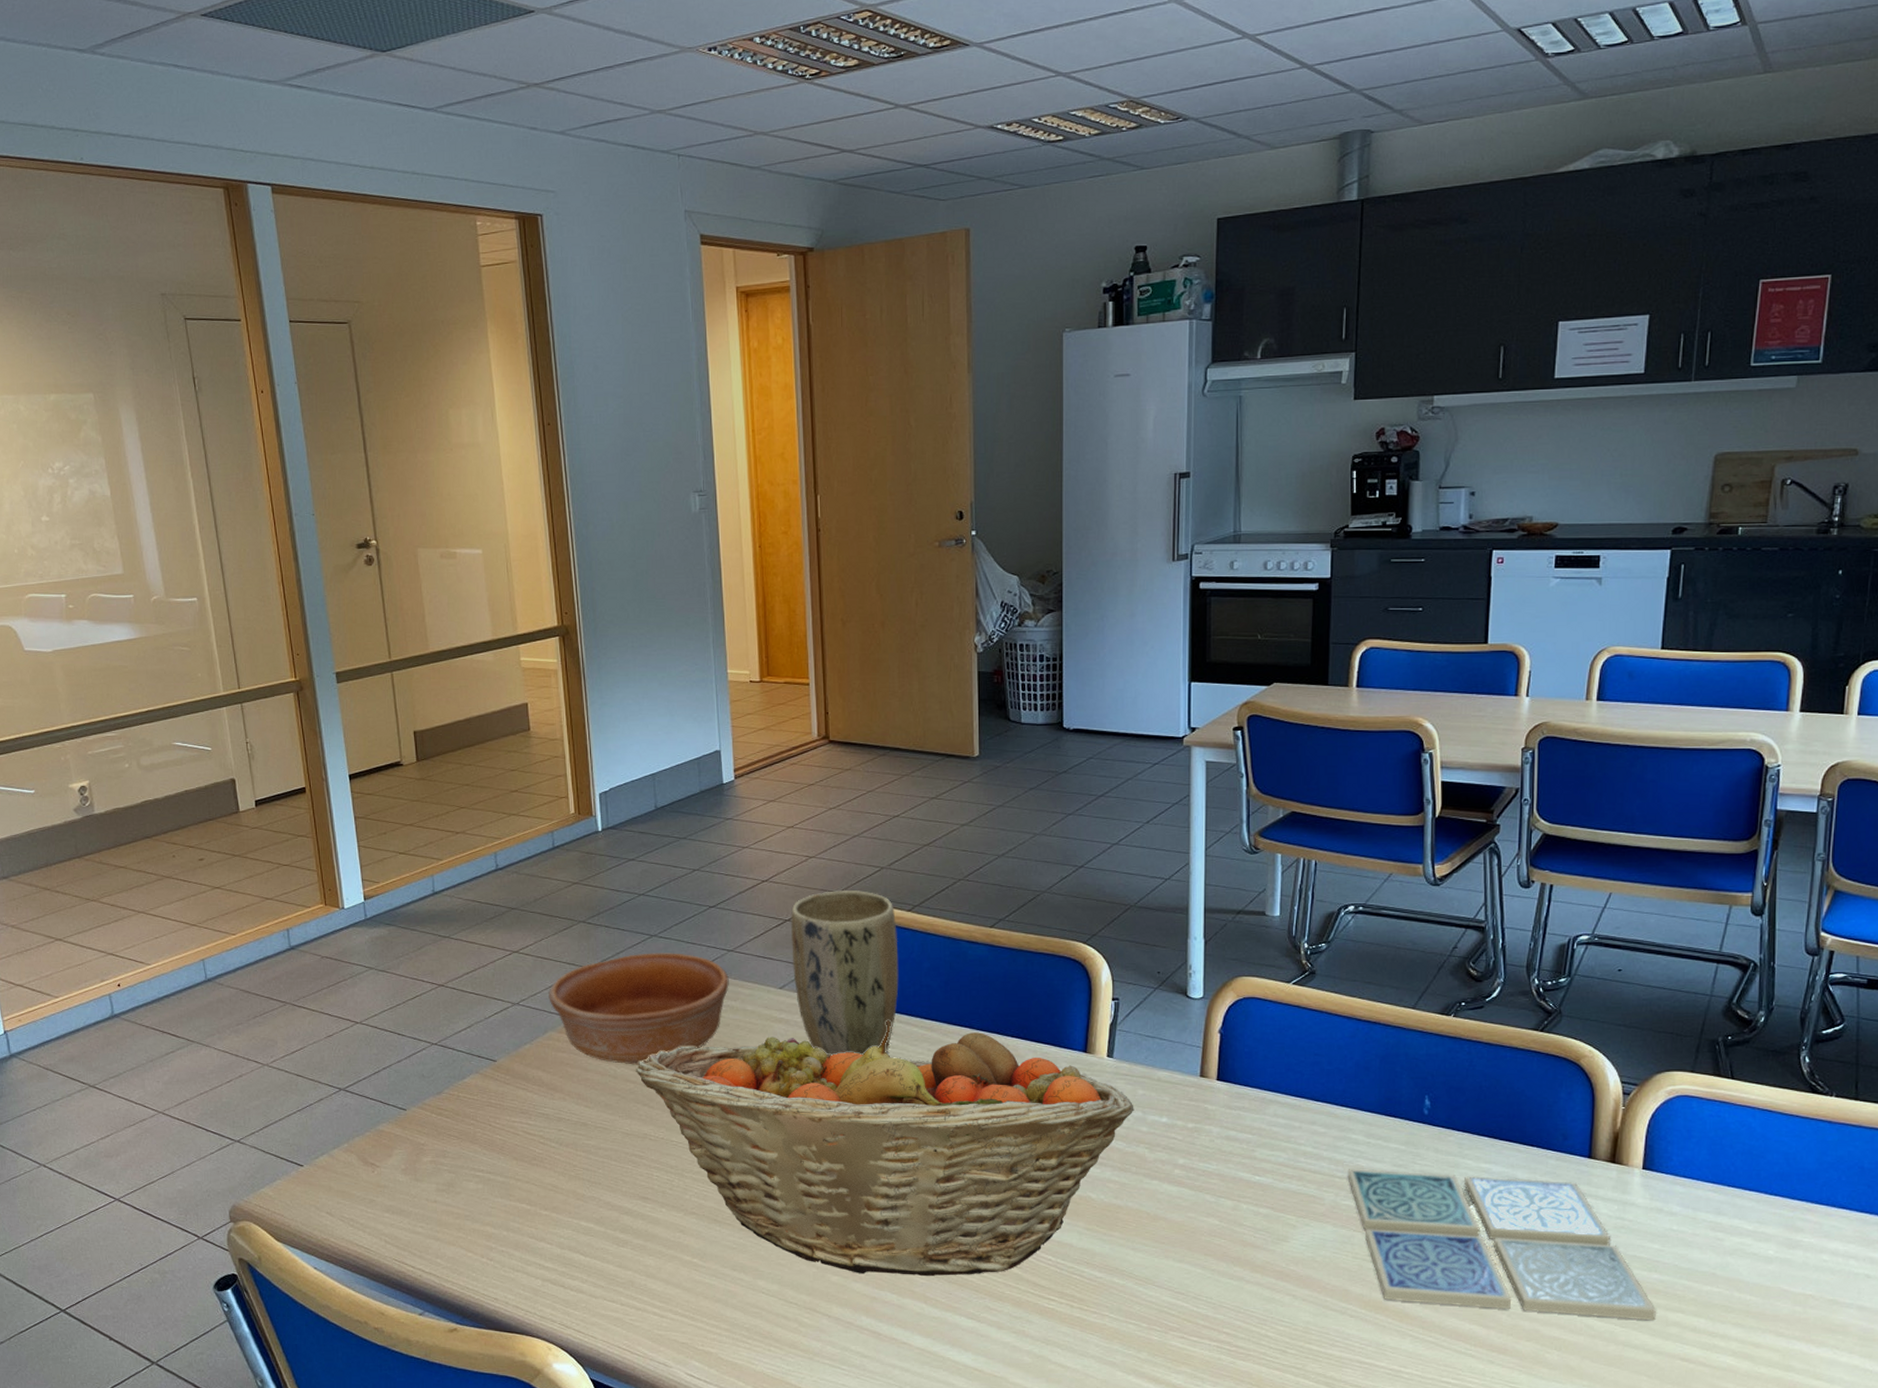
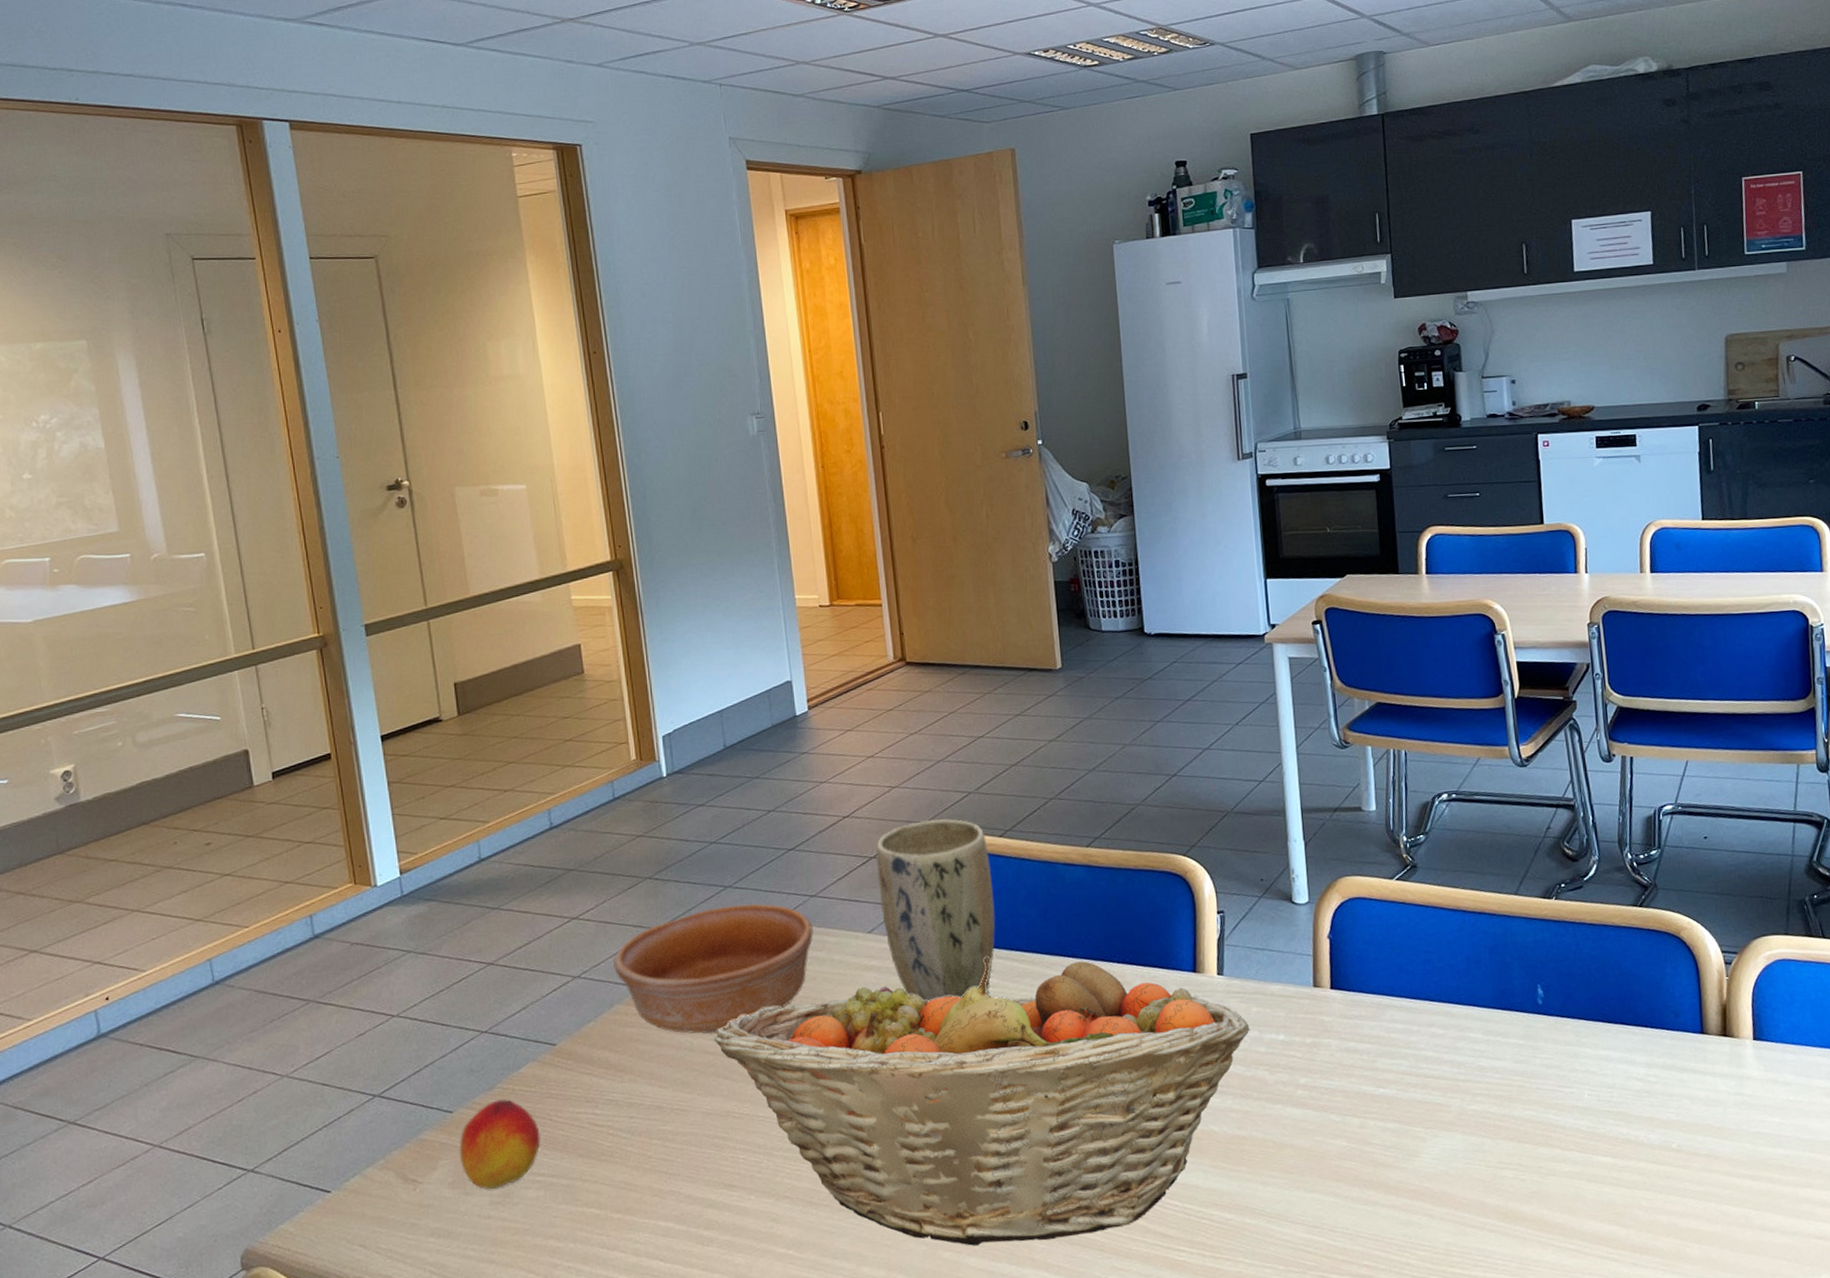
peach: none [411,1102,481,1179] -> present [459,1098,541,1189]
drink coaster: present [1347,1169,1656,1321] -> none [1470,1060,1787,1209]

